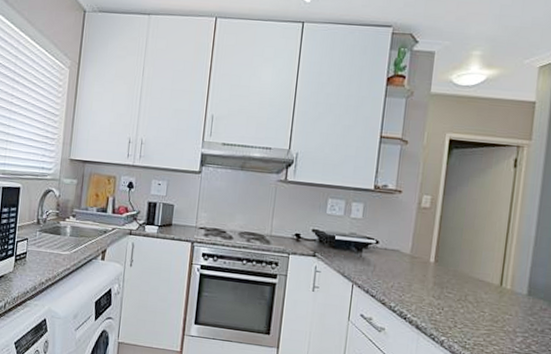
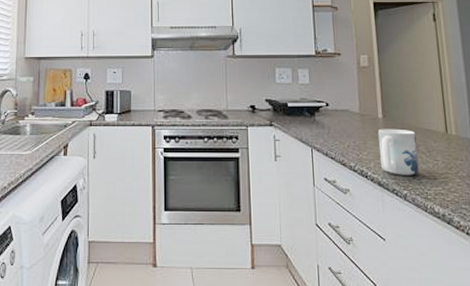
mug: none [422,273,467,324] -> present [377,129,419,175]

